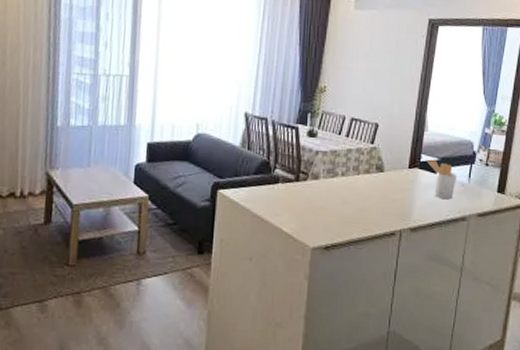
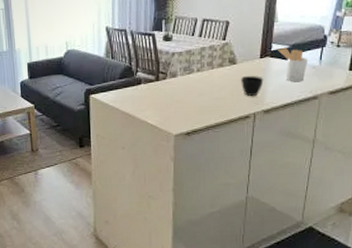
cup: none [388,186,412,211] -> present [241,75,264,97]

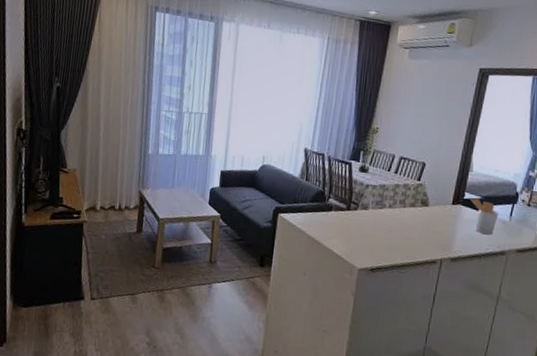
cup: present [241,75,264,97] -> none [431,219,454,243]

